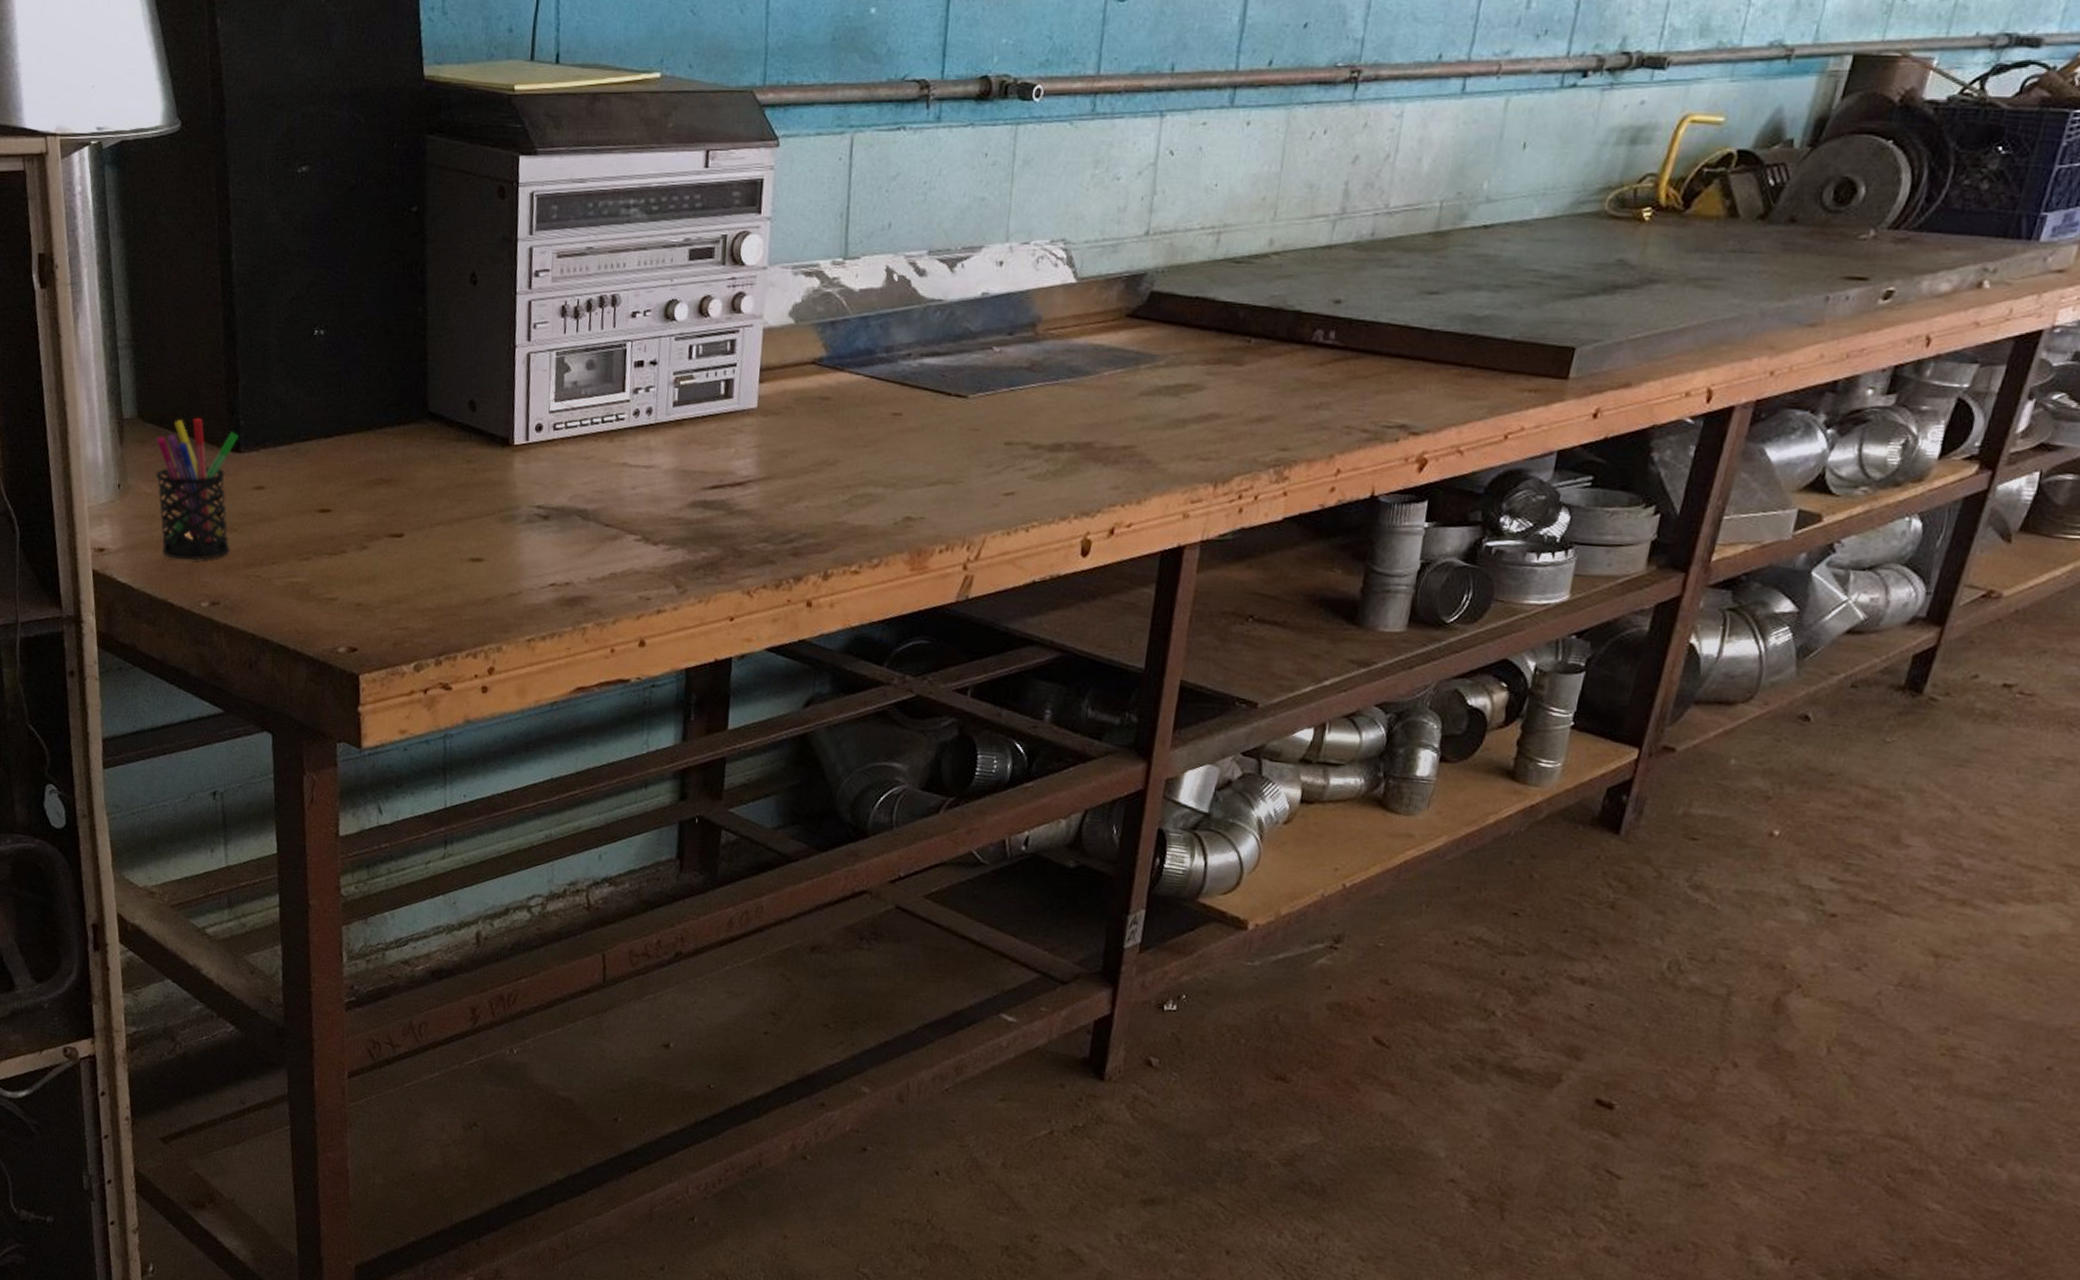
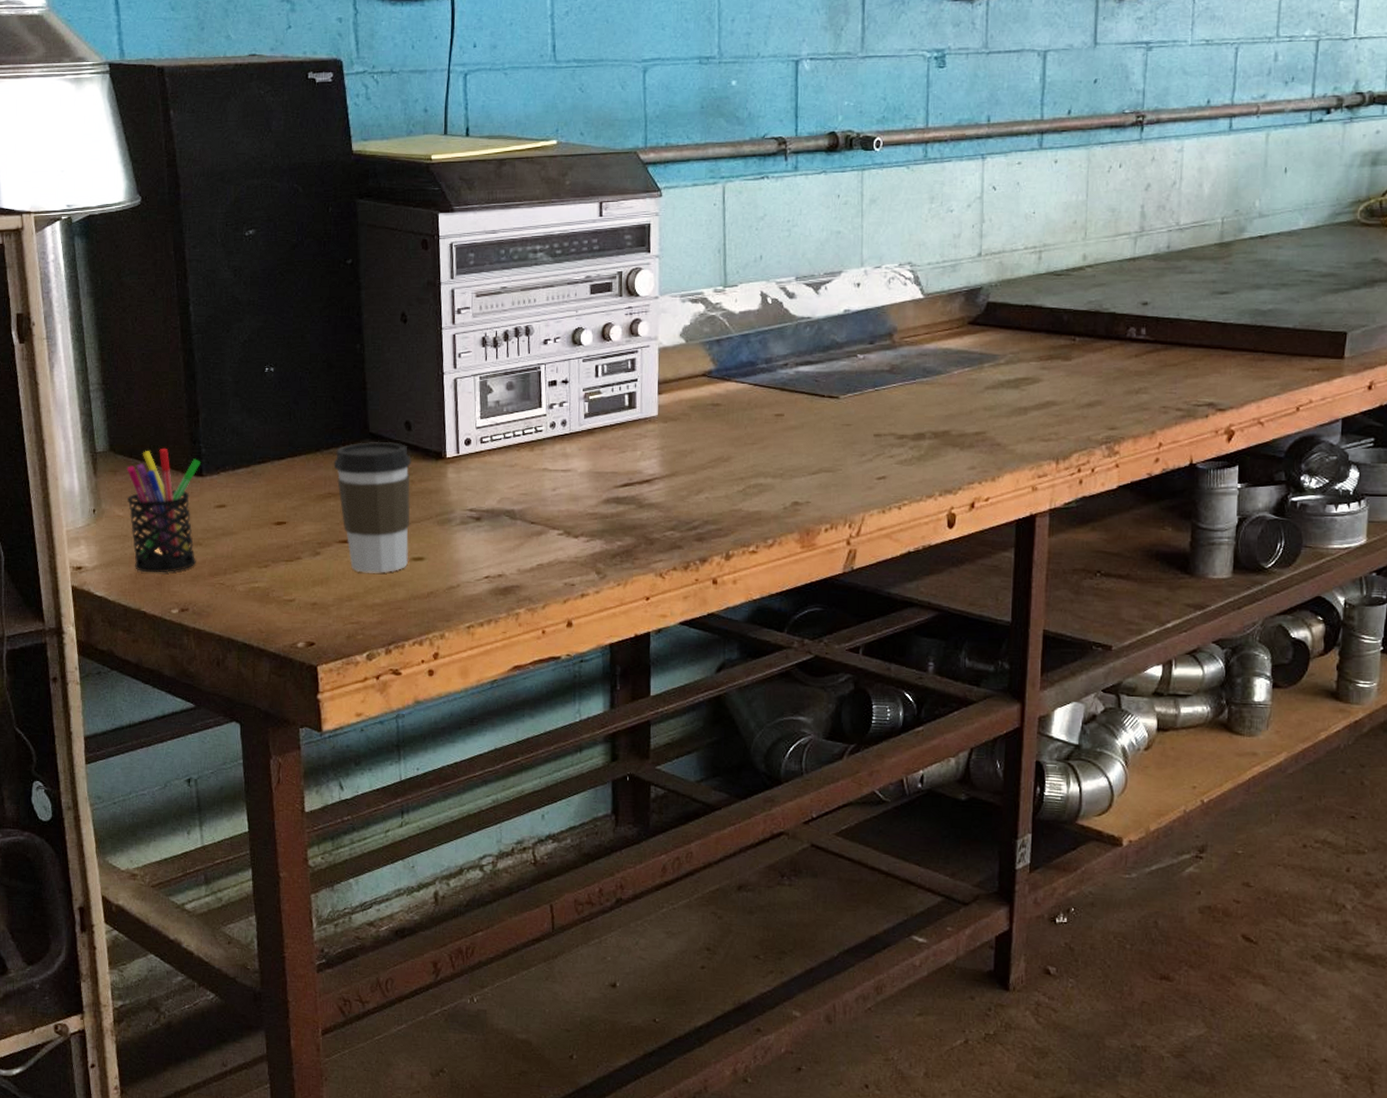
coffee cup: none [386,421,474,574] -> present [333,441,411,574]

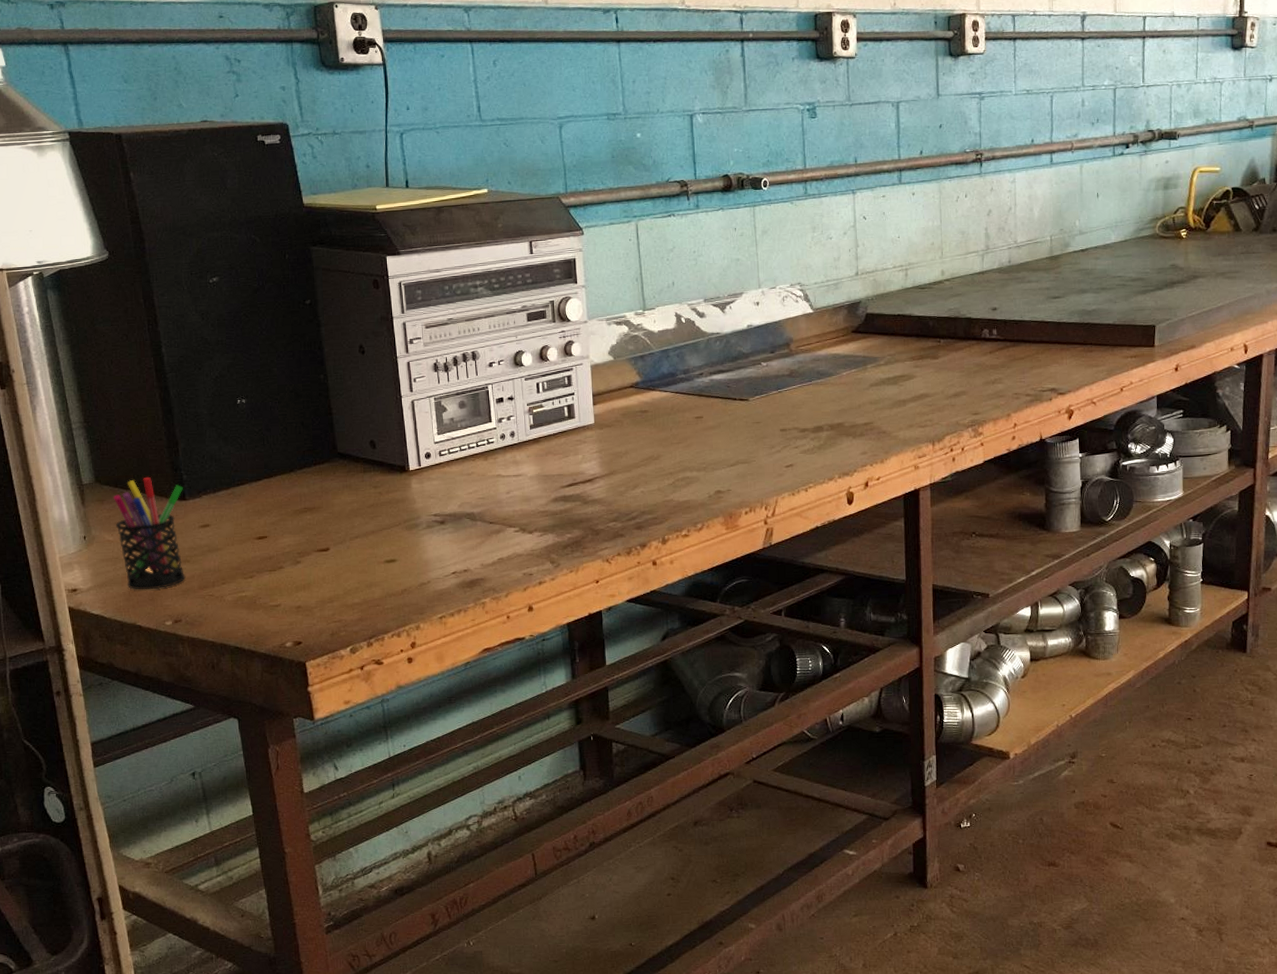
coffee cup: present [333,441,411,574] -> none [307,459,383,577]

